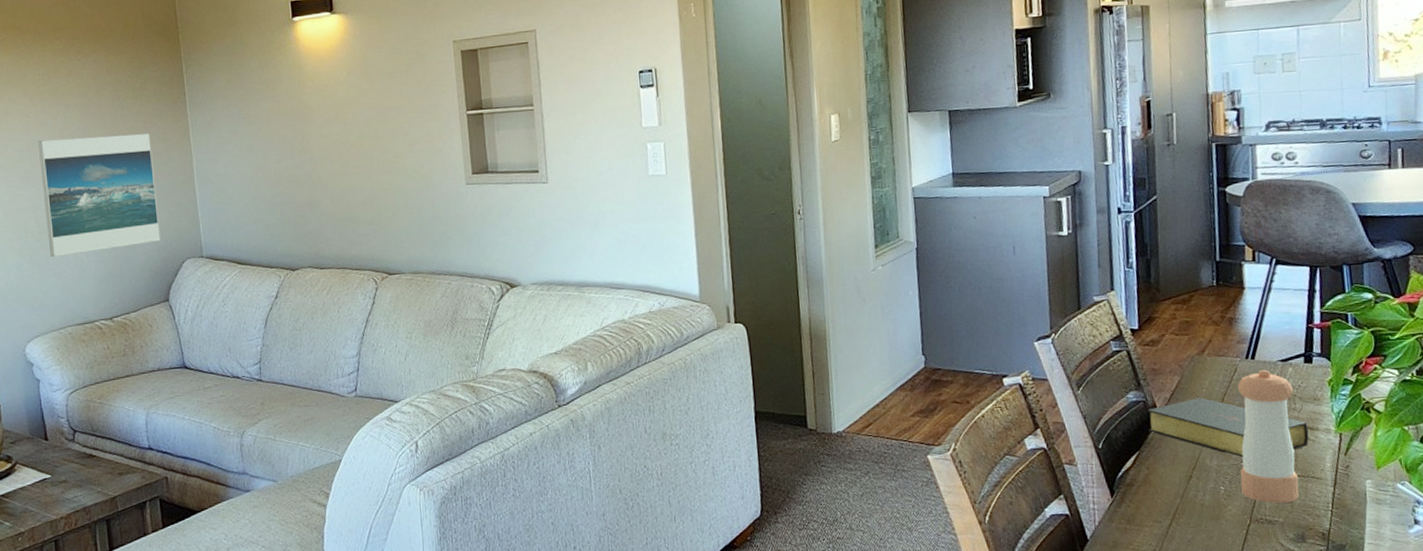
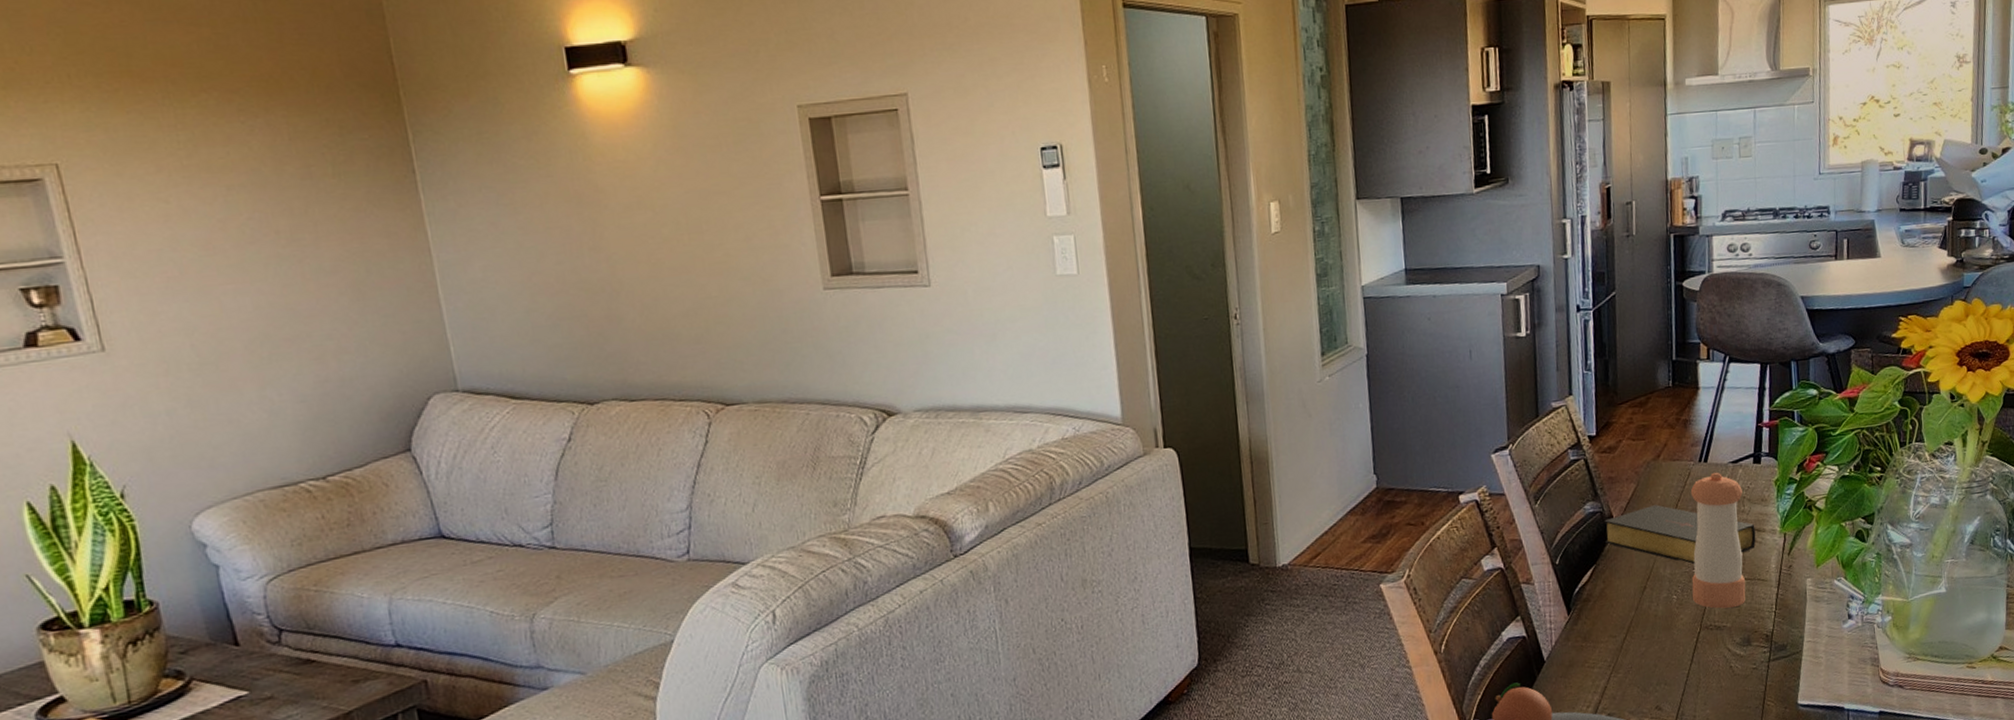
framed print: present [37,133,160,258] -> none [185,225,392,398]

